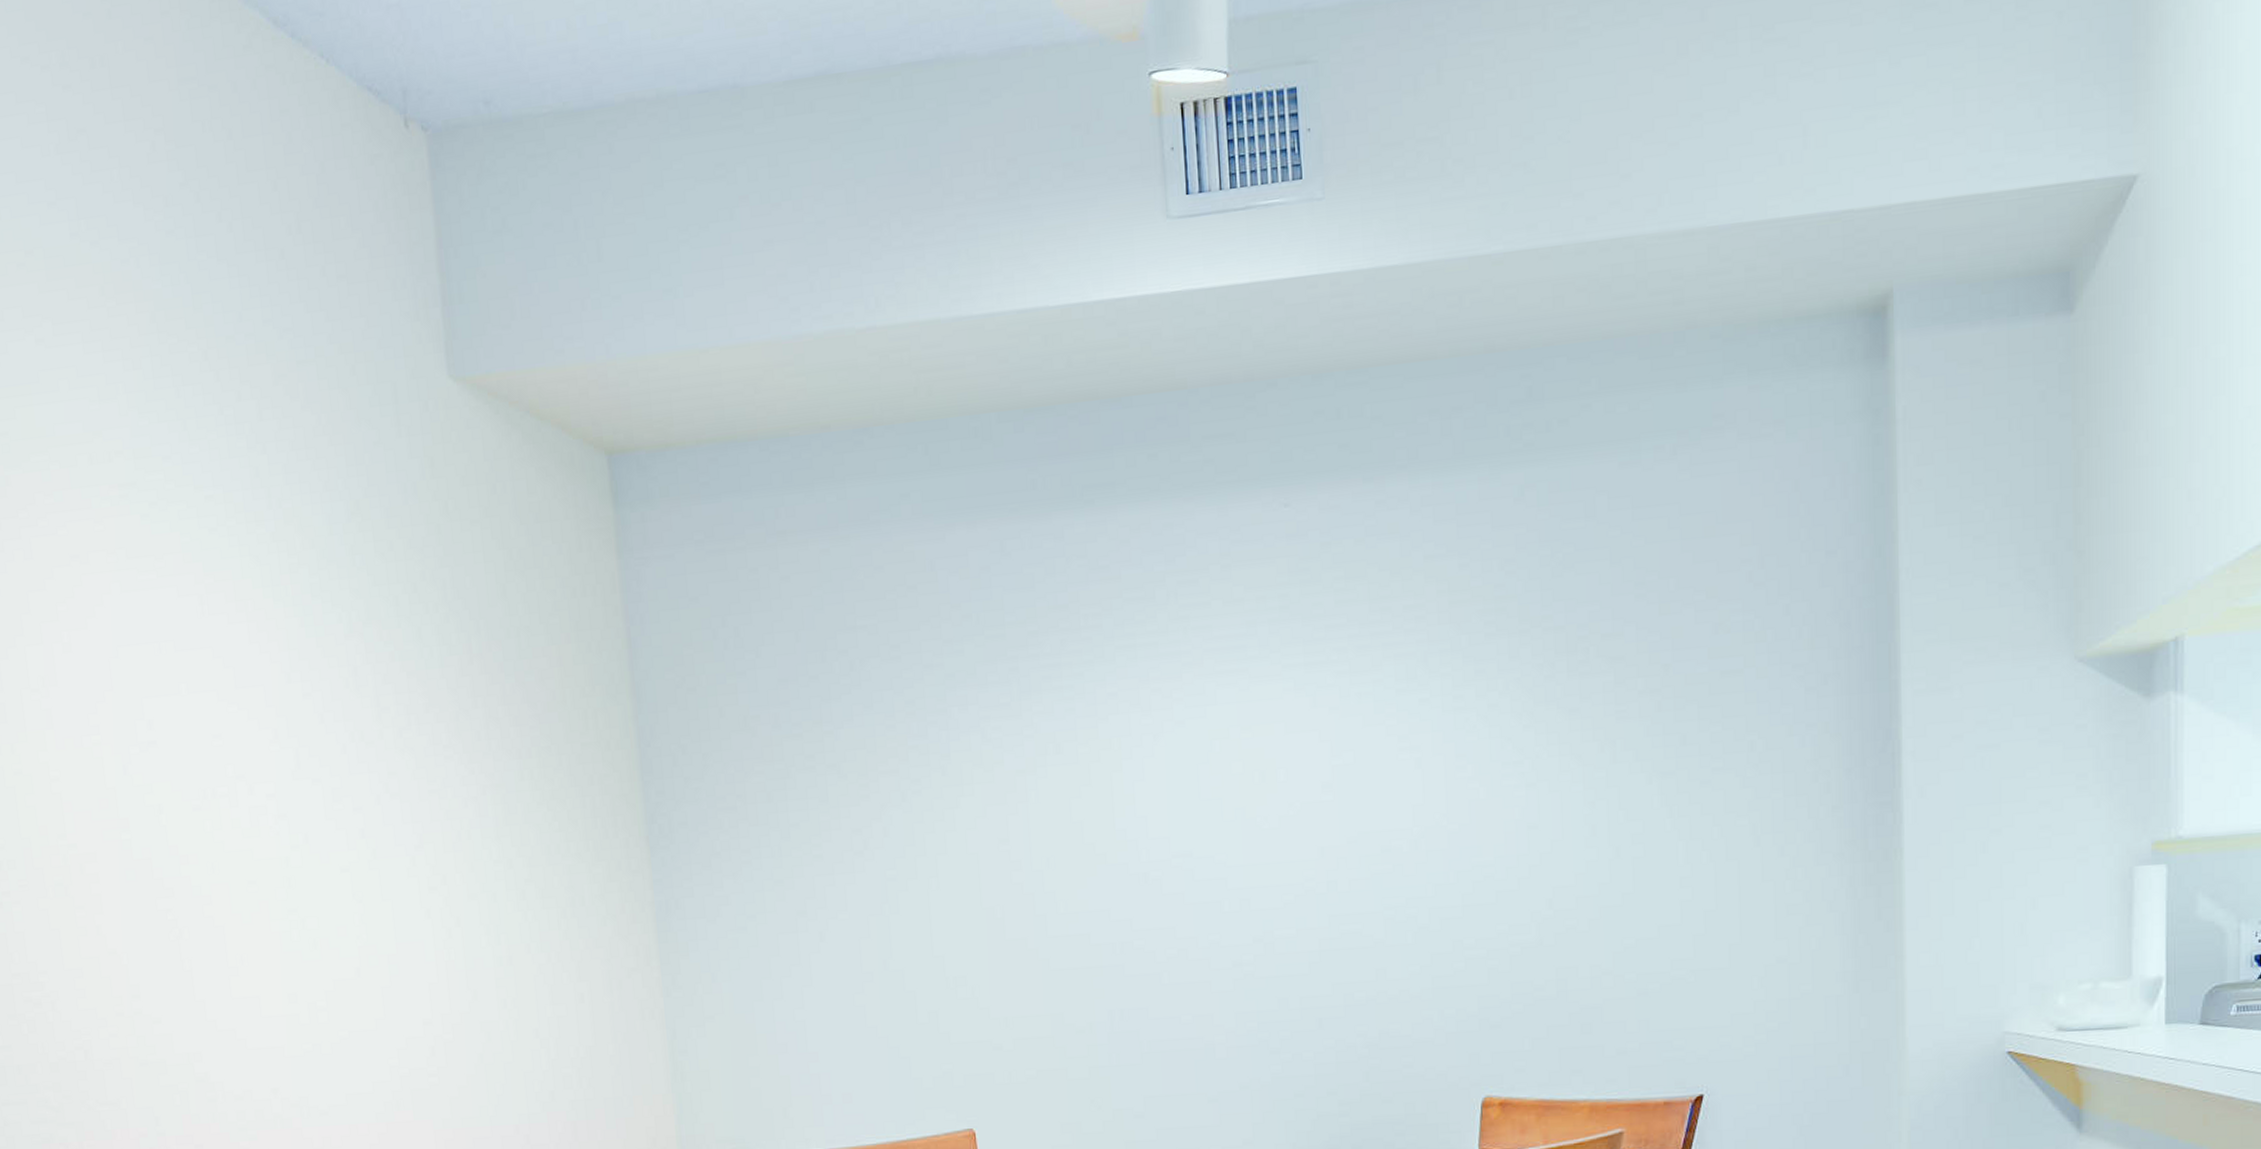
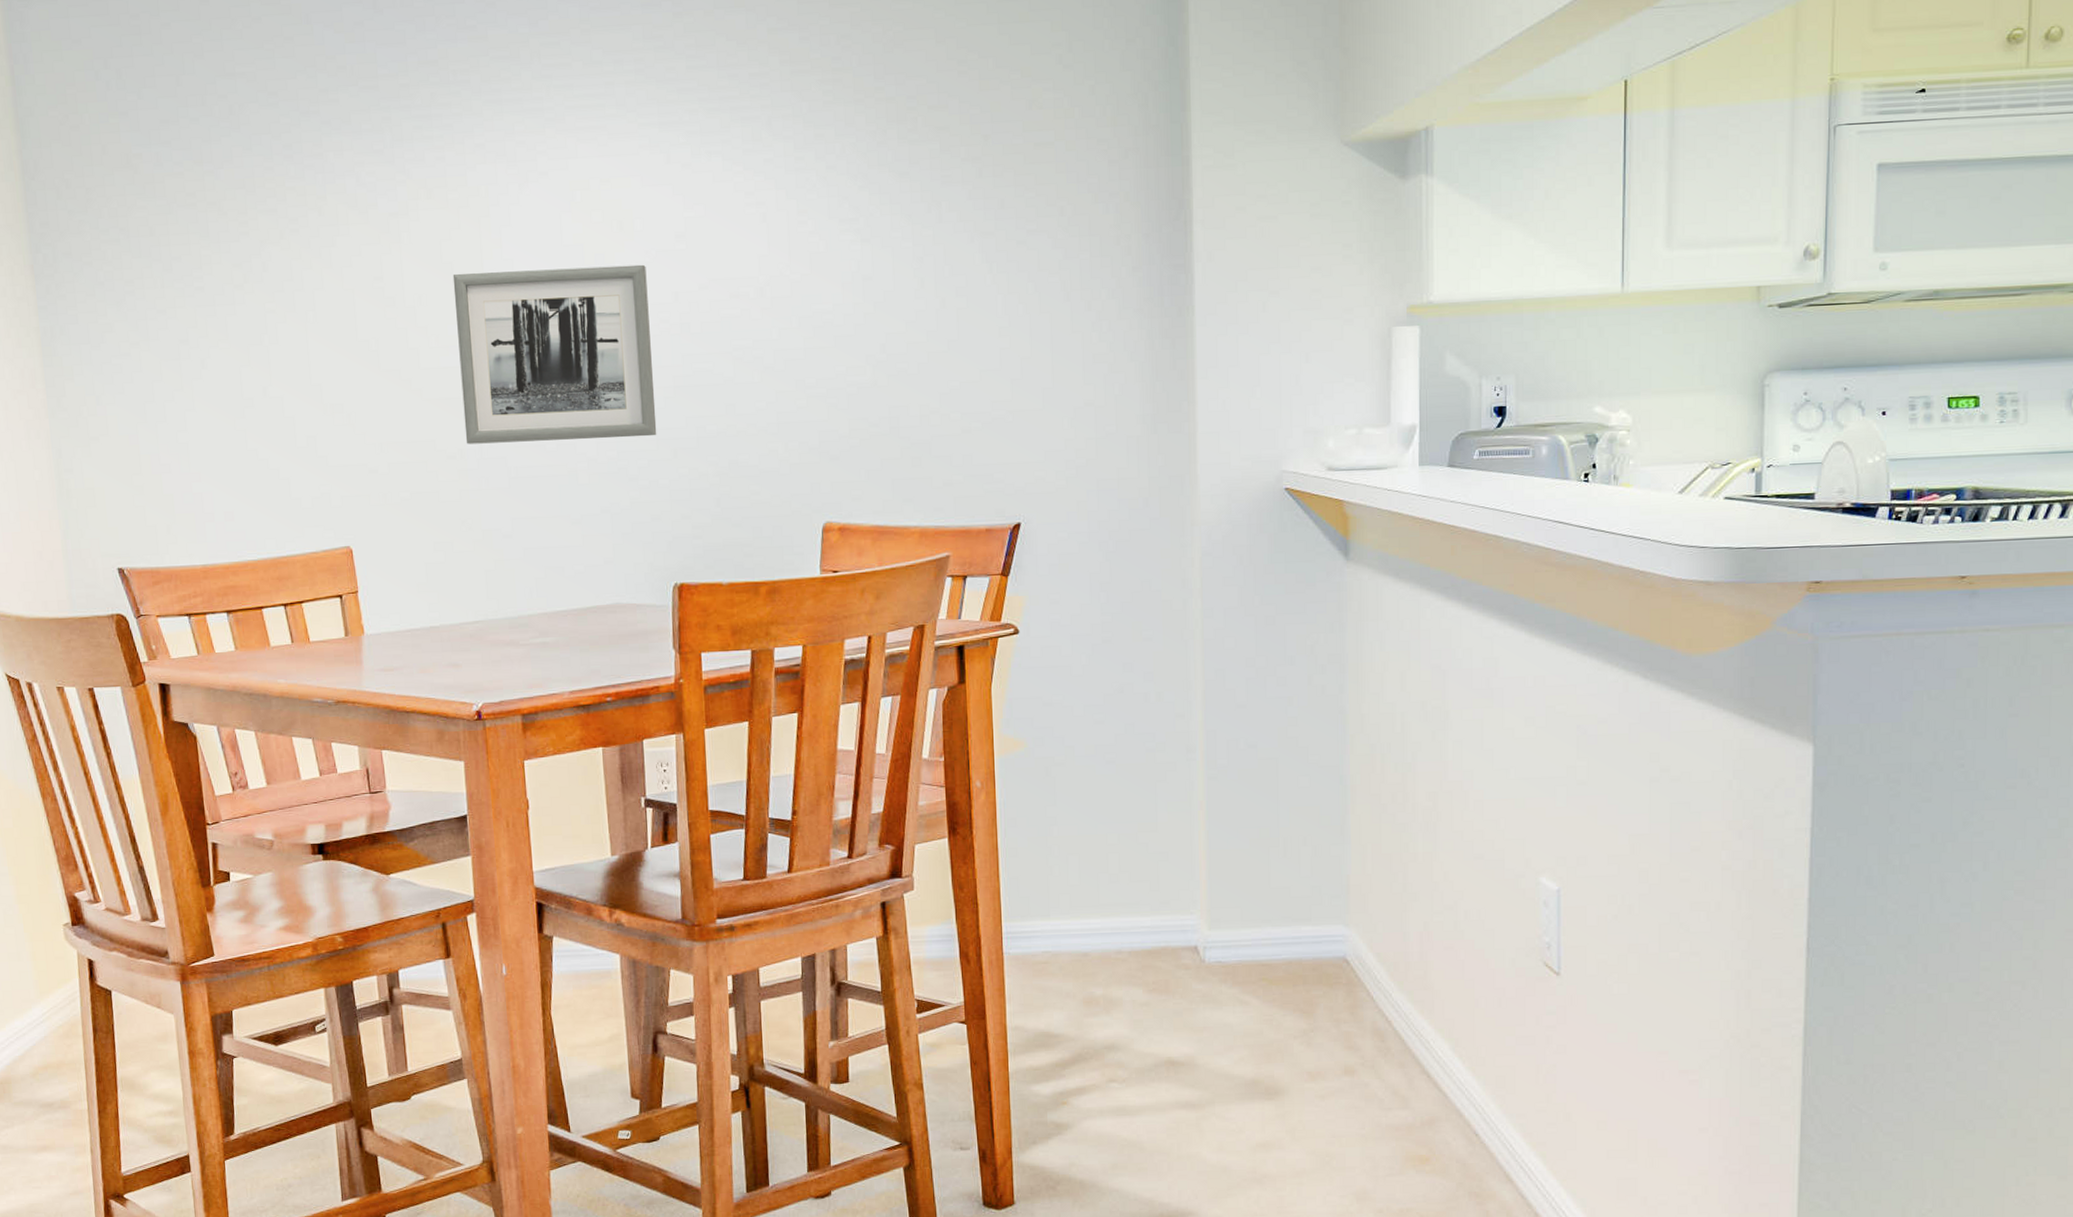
wall art: none [1082,818,1301,1018] -> present [452,264,657,444]

